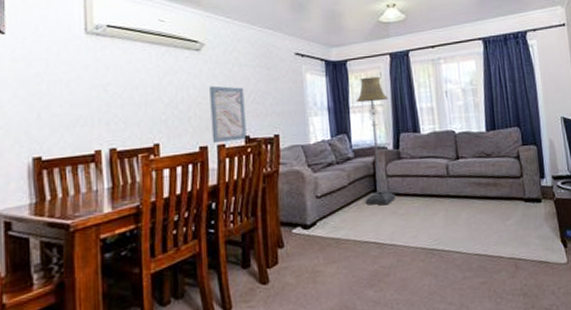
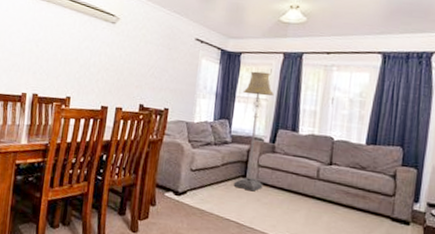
wall art: present [209,85,247,143] -> none [112,55,146,108]

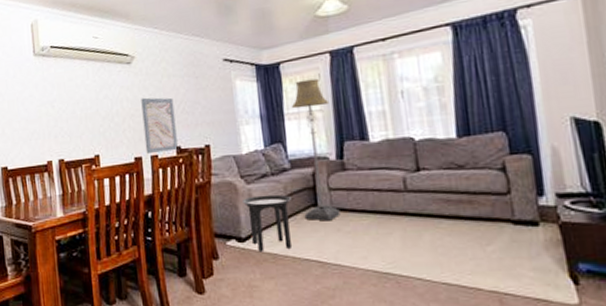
wall art: none [112,55,146,108] -> present [141,97,178,153]
side table: none [185,159,226,208] -> present [242,194,291,253]

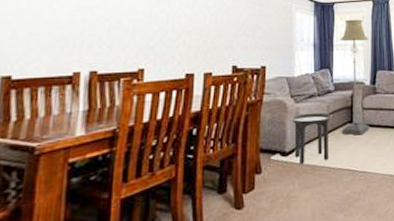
wall art: present [141,97,178,153] -> none [199,16,235,70]

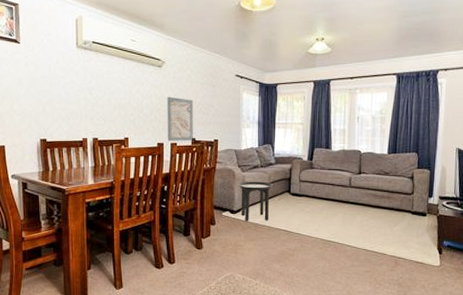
wall art: none [199,16,235,70] -> present [167,96,193,141]
floor lamp: present [340,19,370,135] -> none [280,99,309,203]

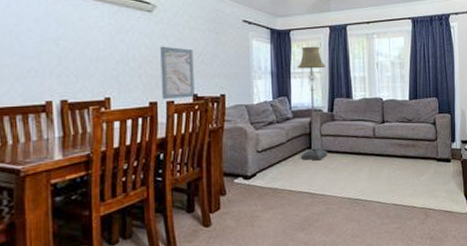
side table: present [238,181,273,222] -> none [251,139,291,188]
floor lamp: none [280,99,309,203] -> present [297,46,328,161]

